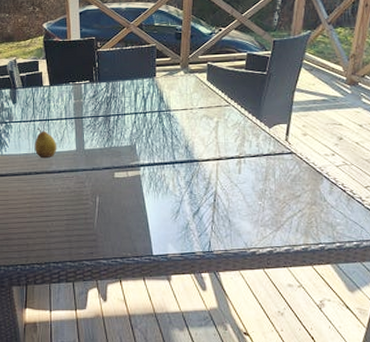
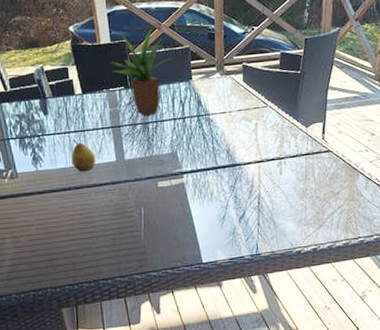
potted plant: none [77,27,141,110] -> present [108,29,175,117]

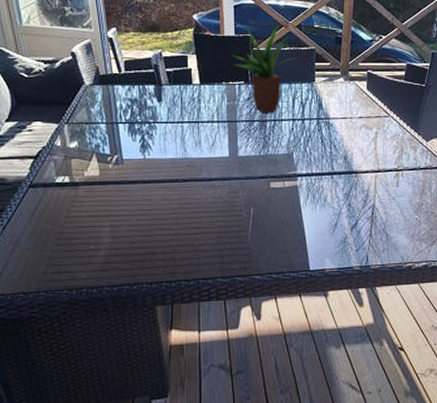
fruit: present [71,139,96,172] -> none [182,130,208,165]

